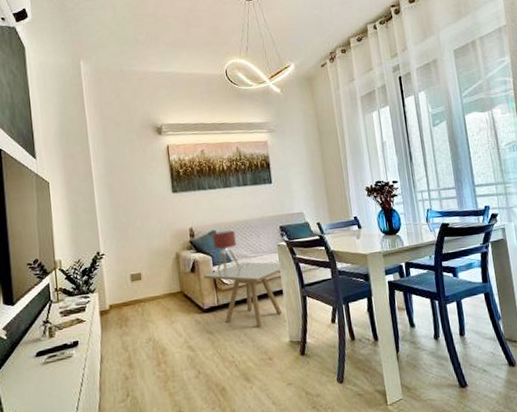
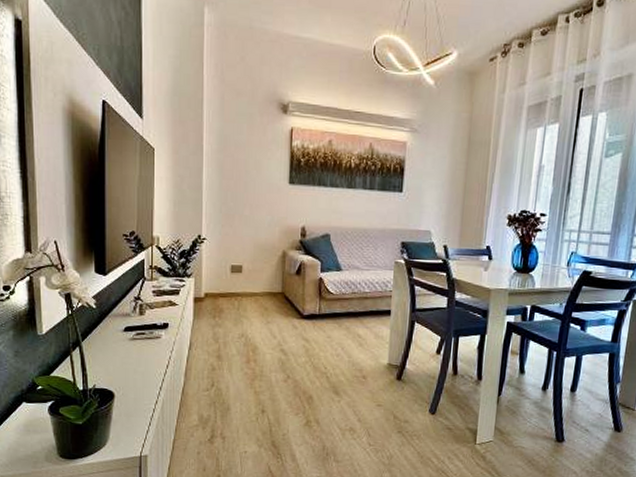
side table: present [204,262,283,328] -> none [309,273,395,345]
table lamp: present [212,230,249,273] -> none [324,236,359,282]

